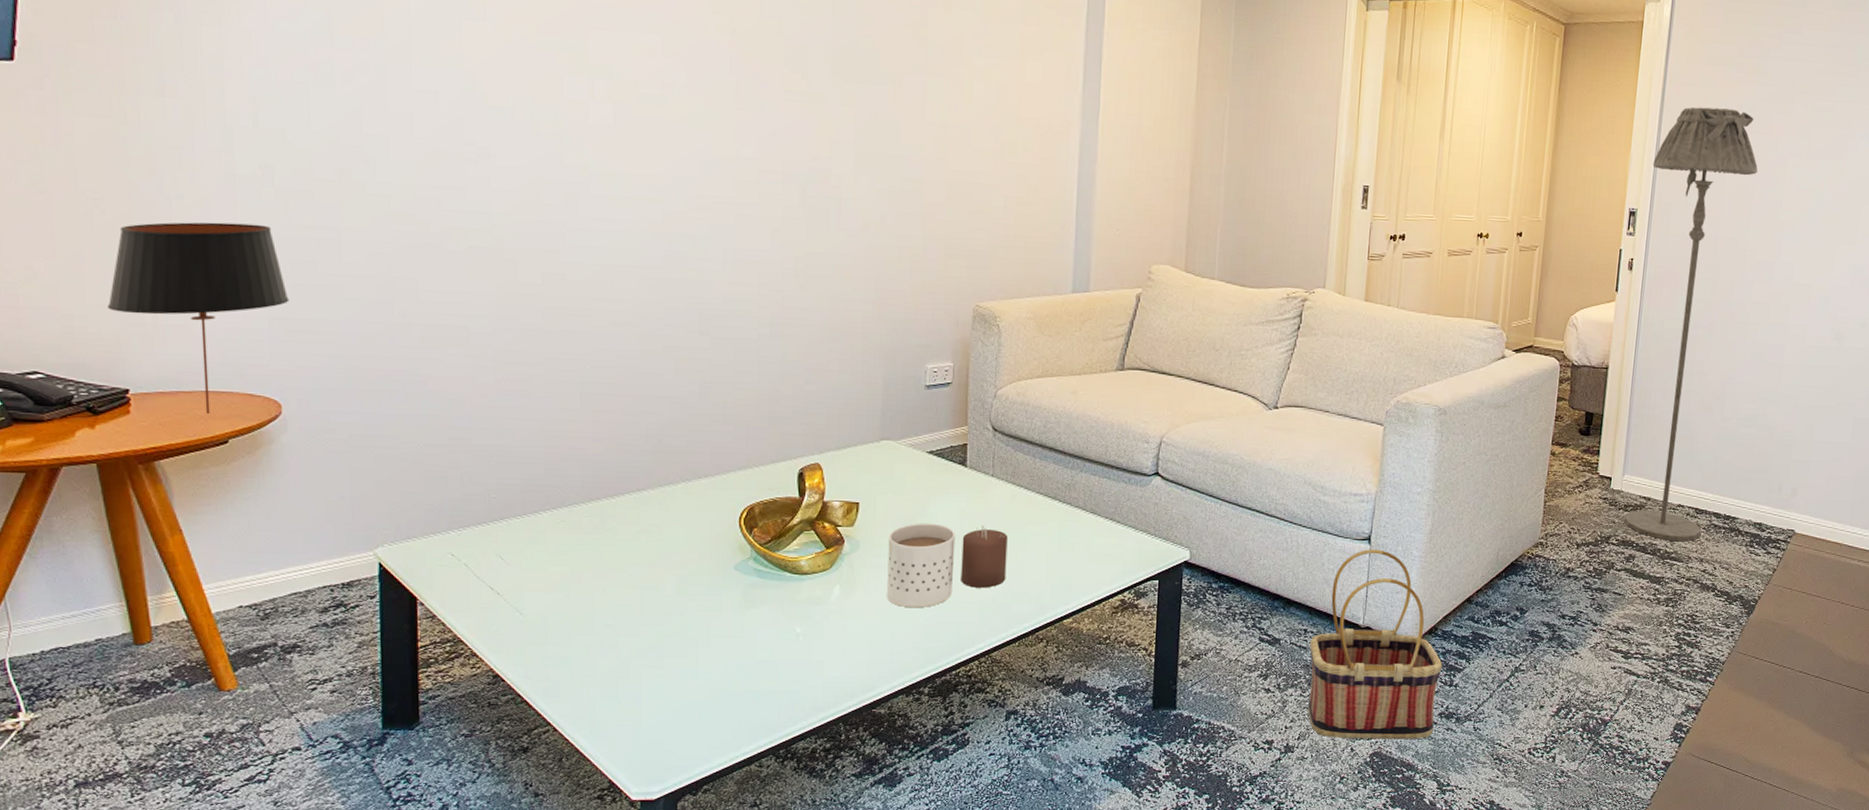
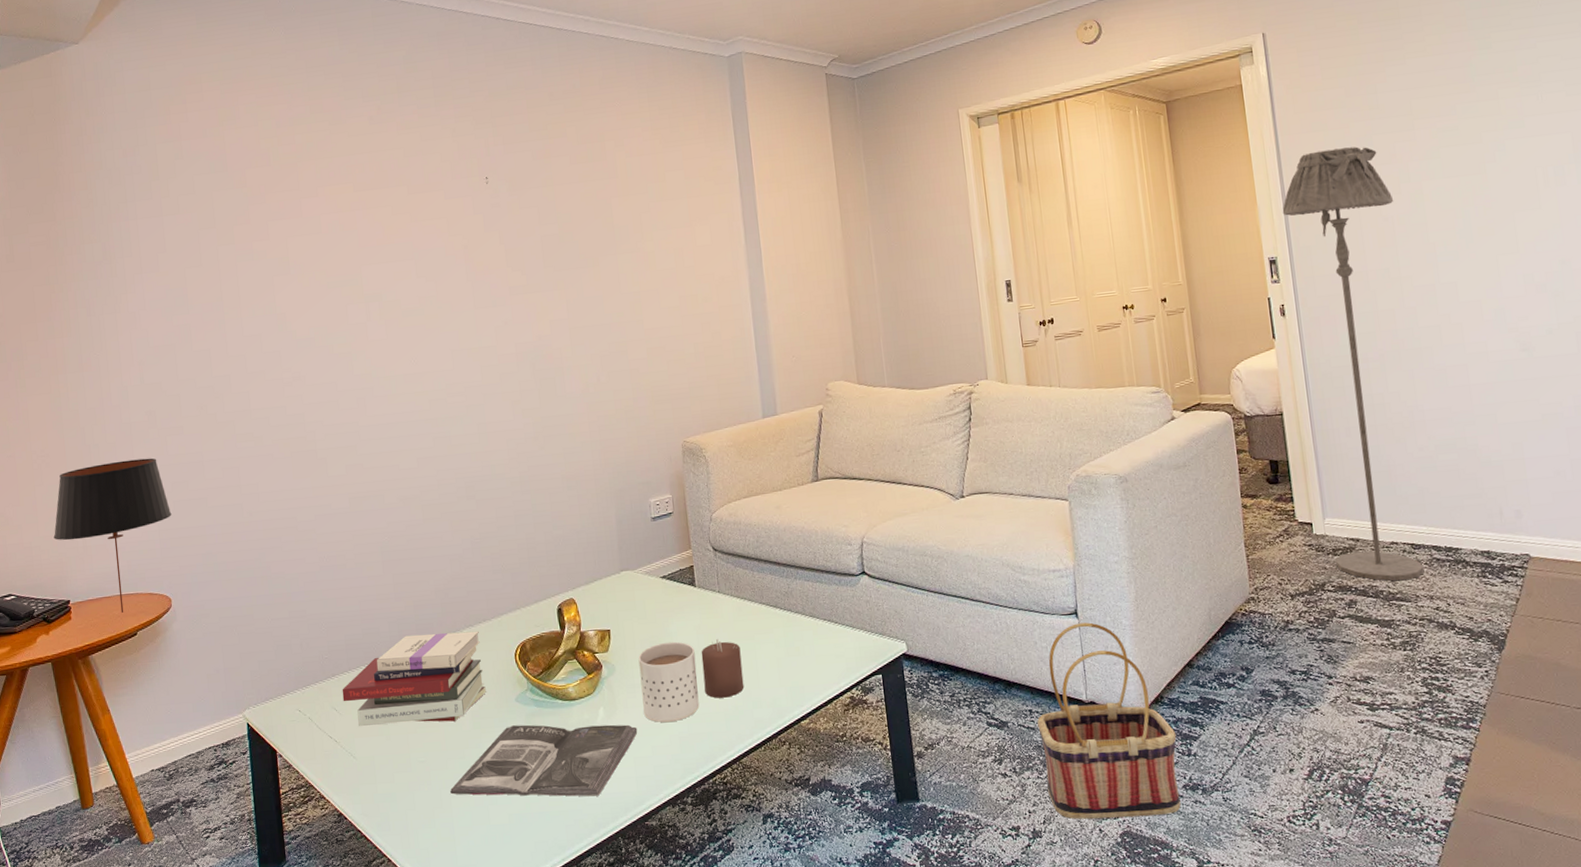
books: none [512,482,699,584] -> present [342,631,486,727]
magazine: none [640,595,877,678] -> present [449,724,638,797]

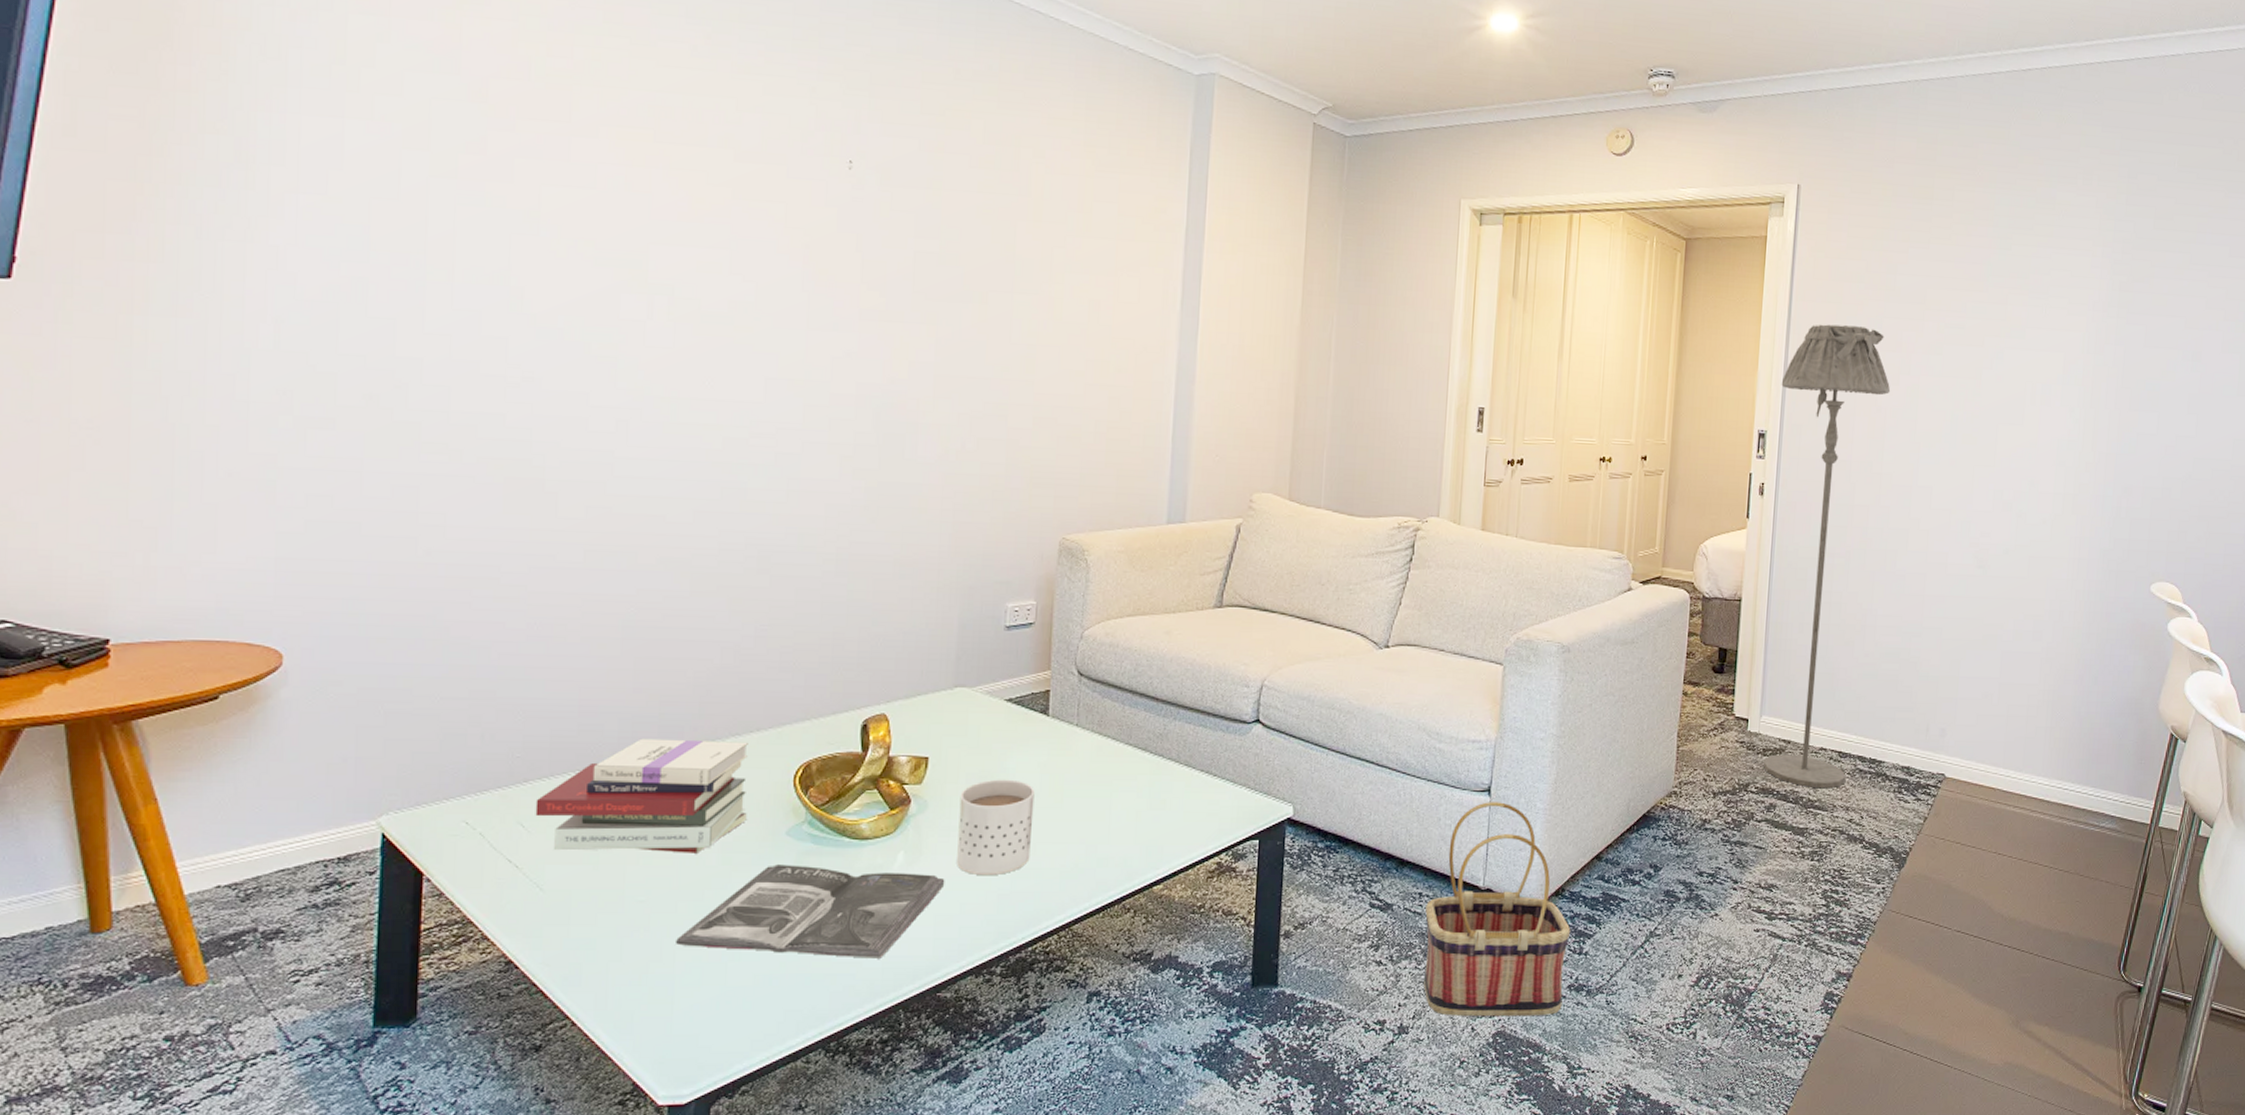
table lamp: present [53,458,172,613] -> none [93,452,300,666]
candle: present [701,639,744,698] -> none [1040,781,1093,852]

